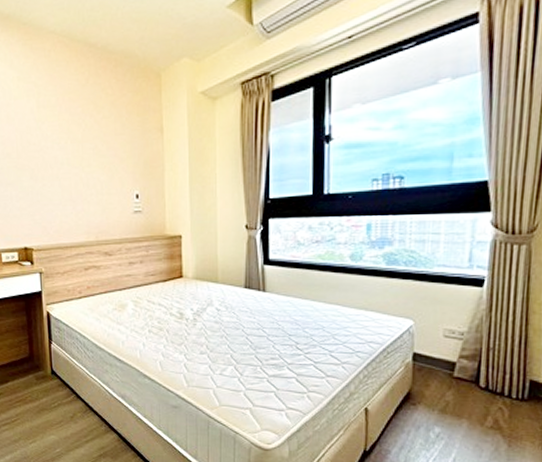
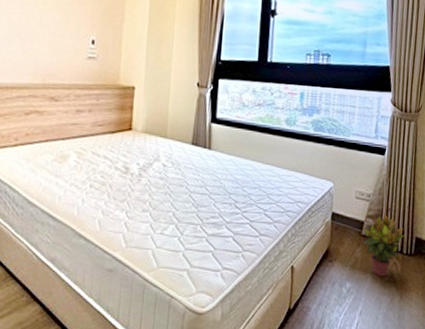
potted plant: none [454,355,513,423] -> present [362,215,404,277]

